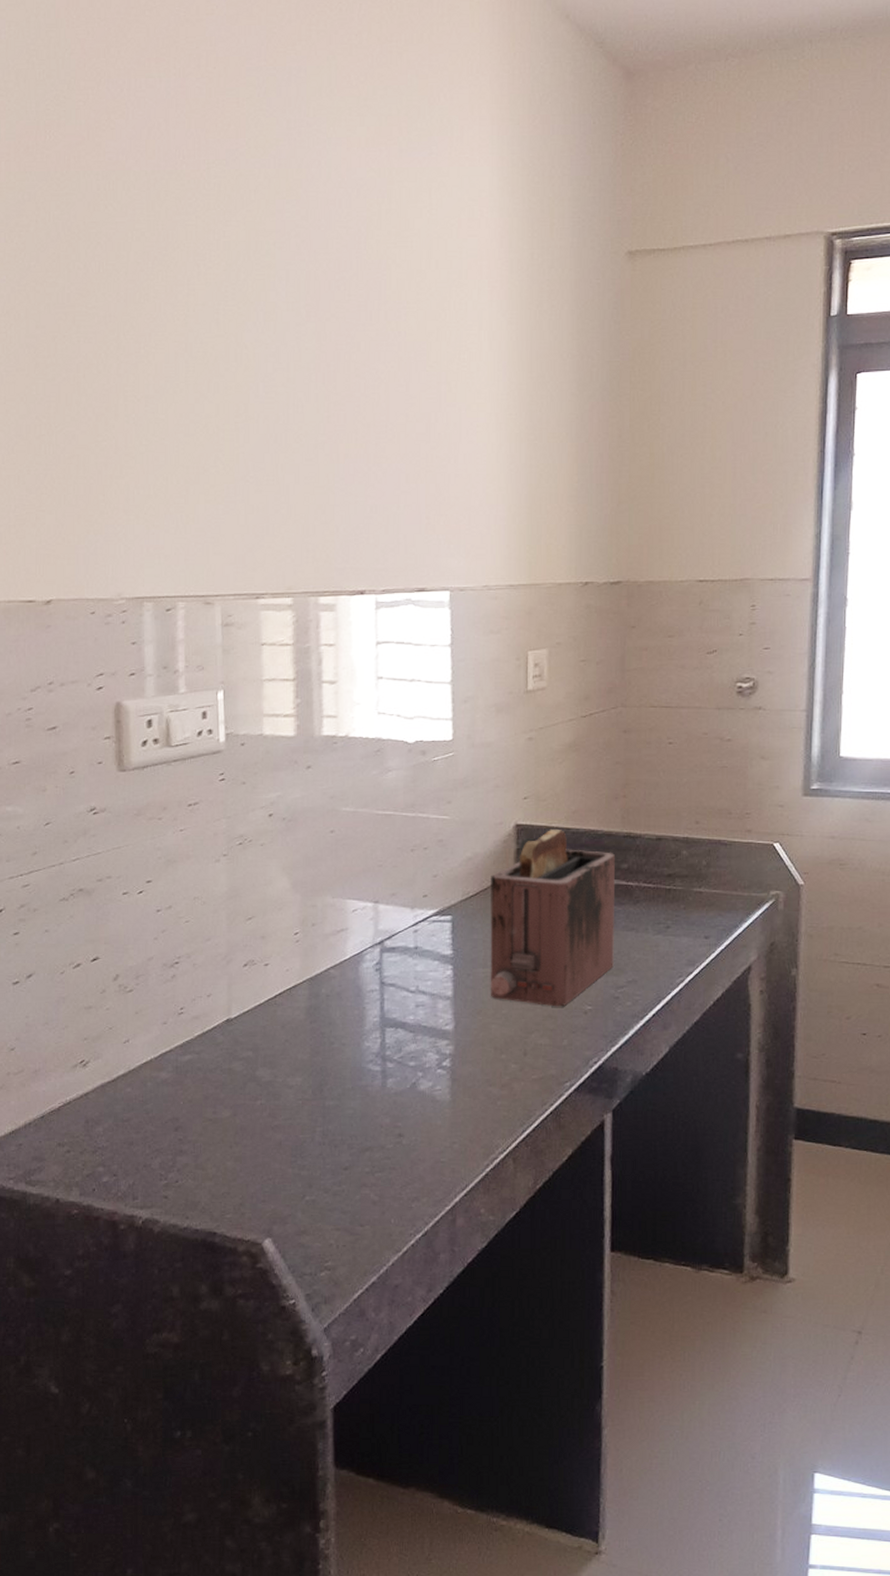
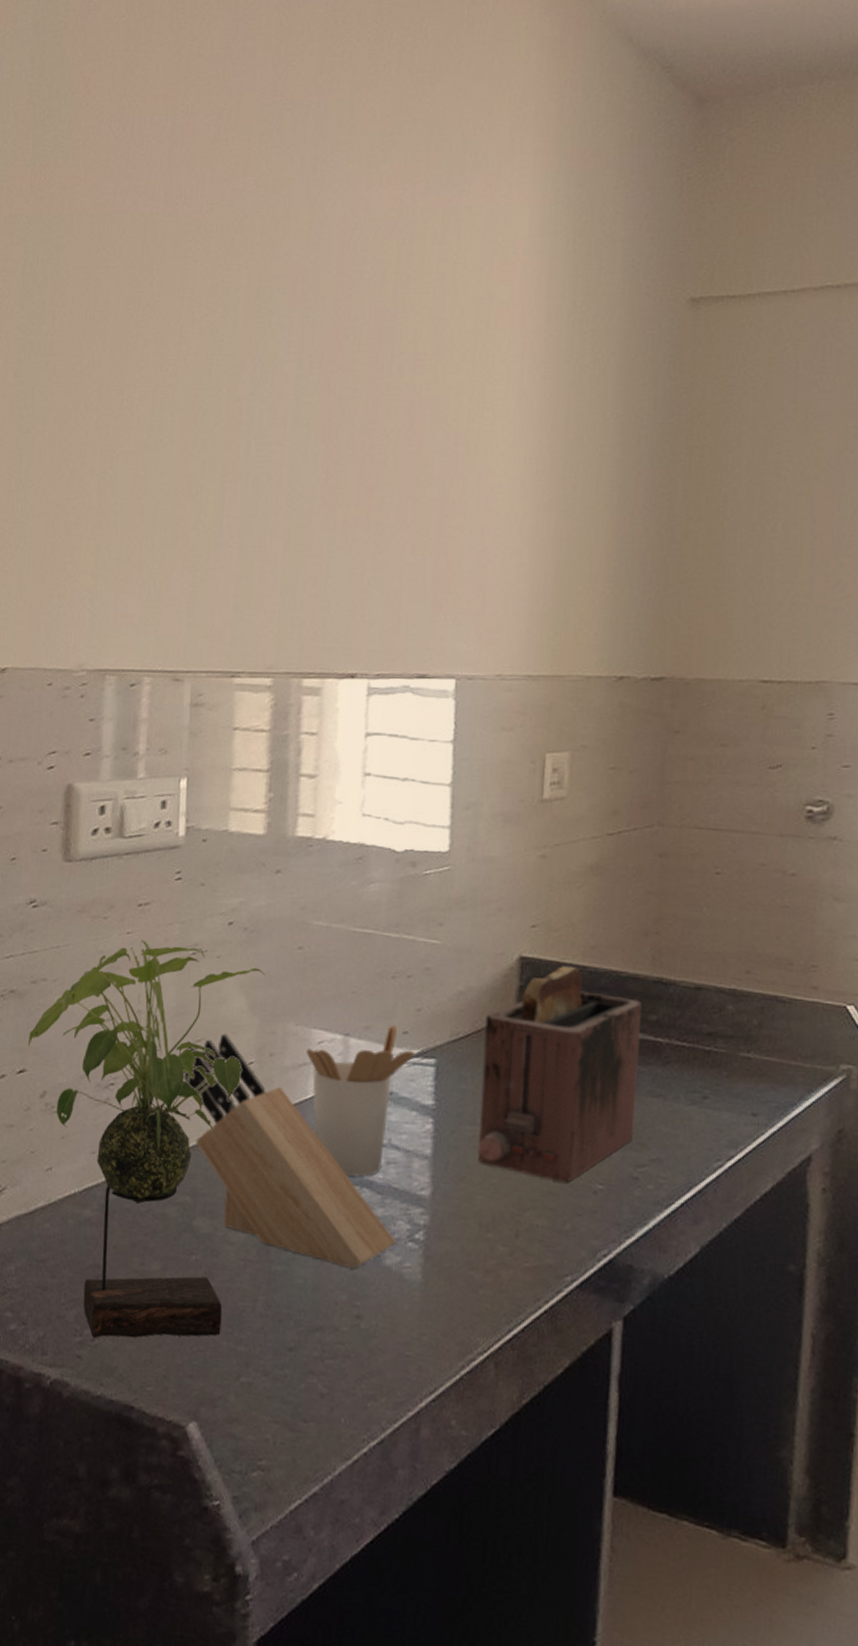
plant: none [99,834,304,1180] -> present [28,939,266,1339]
knife block: none [239,910,428,1096] -> present [183,1033,396,1269]
utensil holder: none [342,890,434,1020] -> present [306,1025,415,1177]

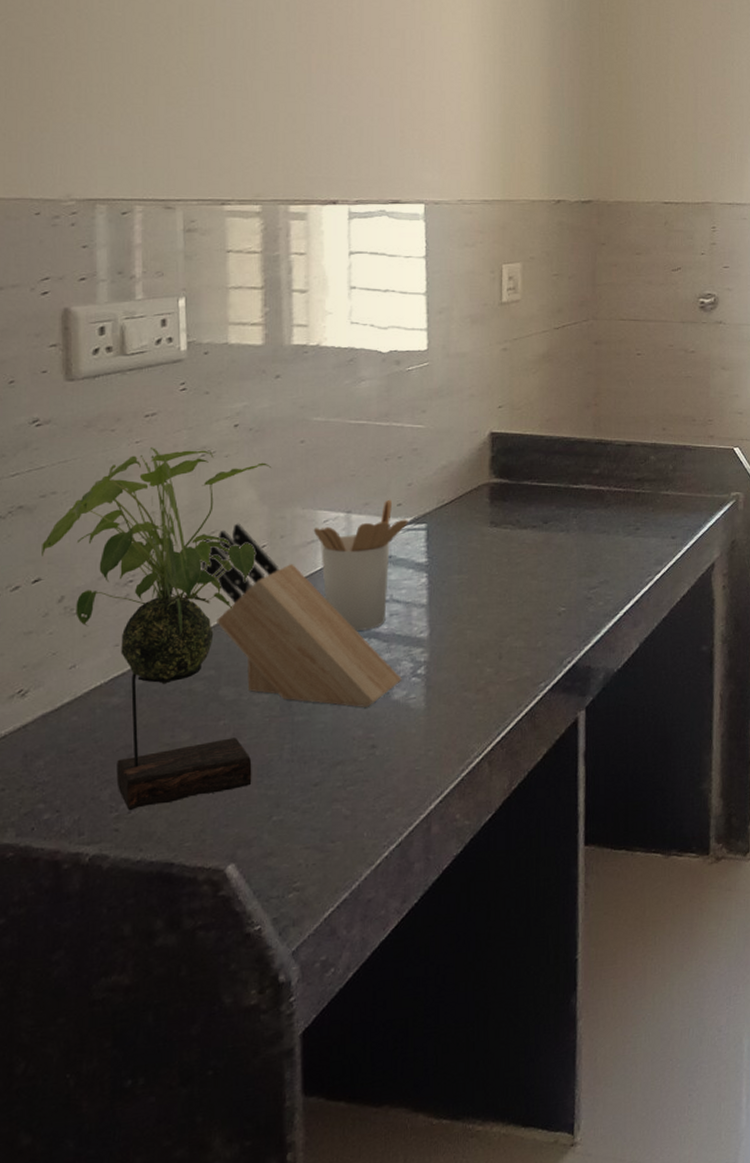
toaster: present [477,966,641,1182] -> none [465,437,588,610]

